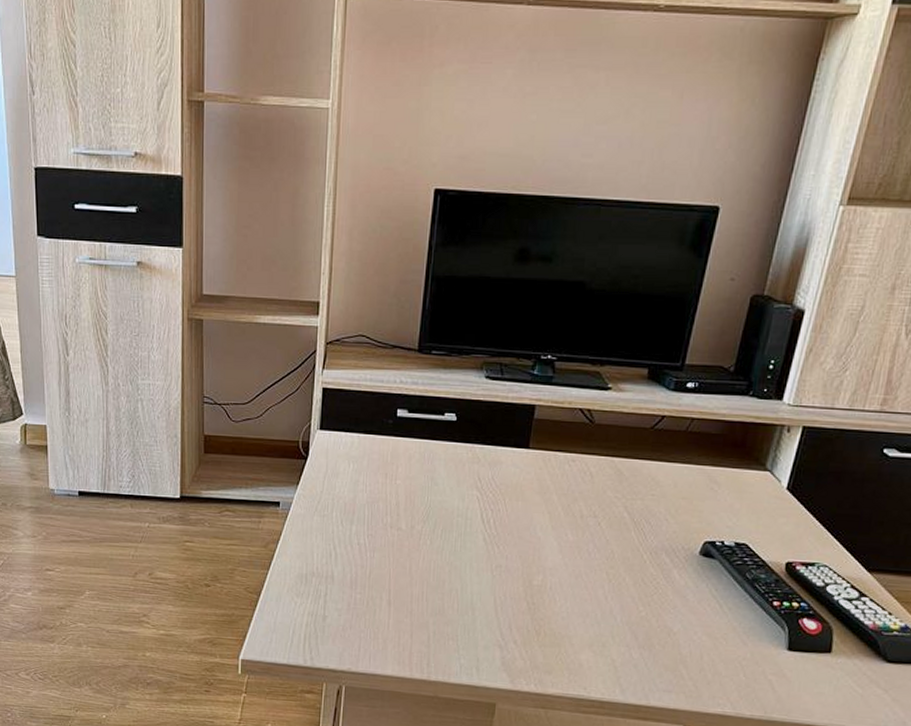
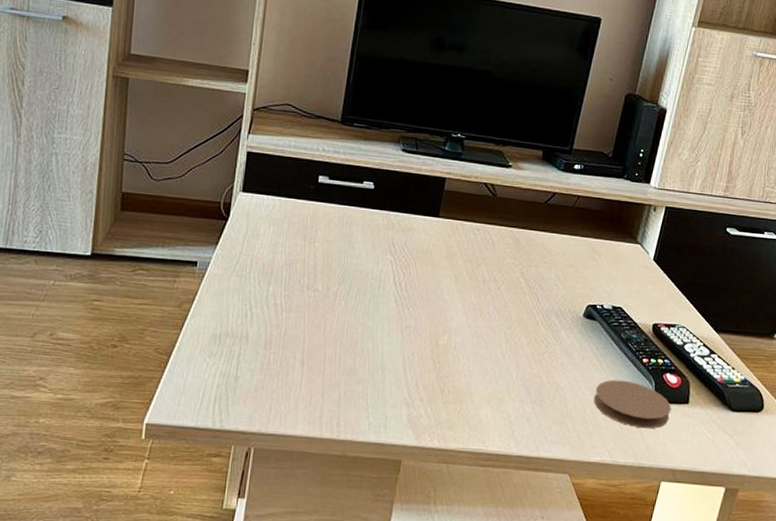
coaster: none [712,624,809,680] -> present [593,379,672,429]

